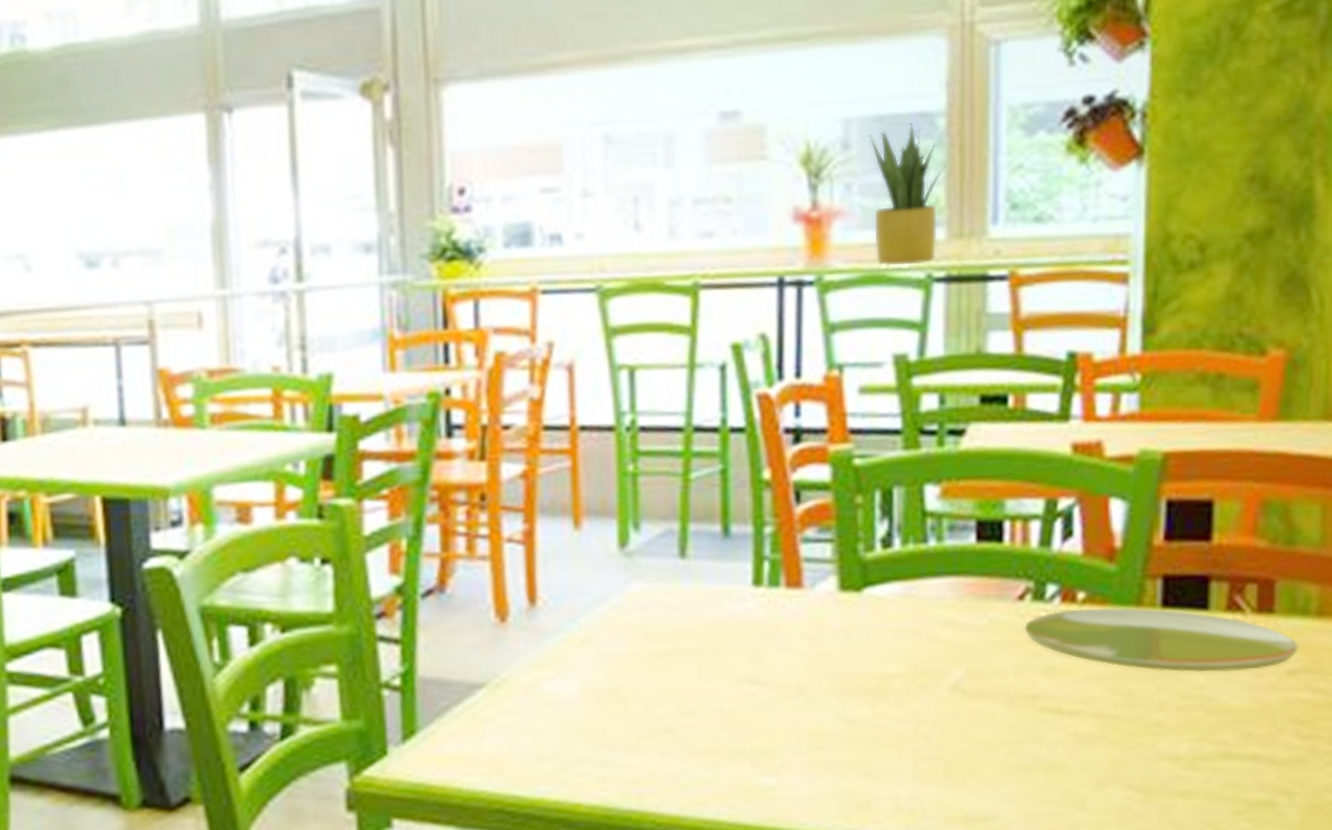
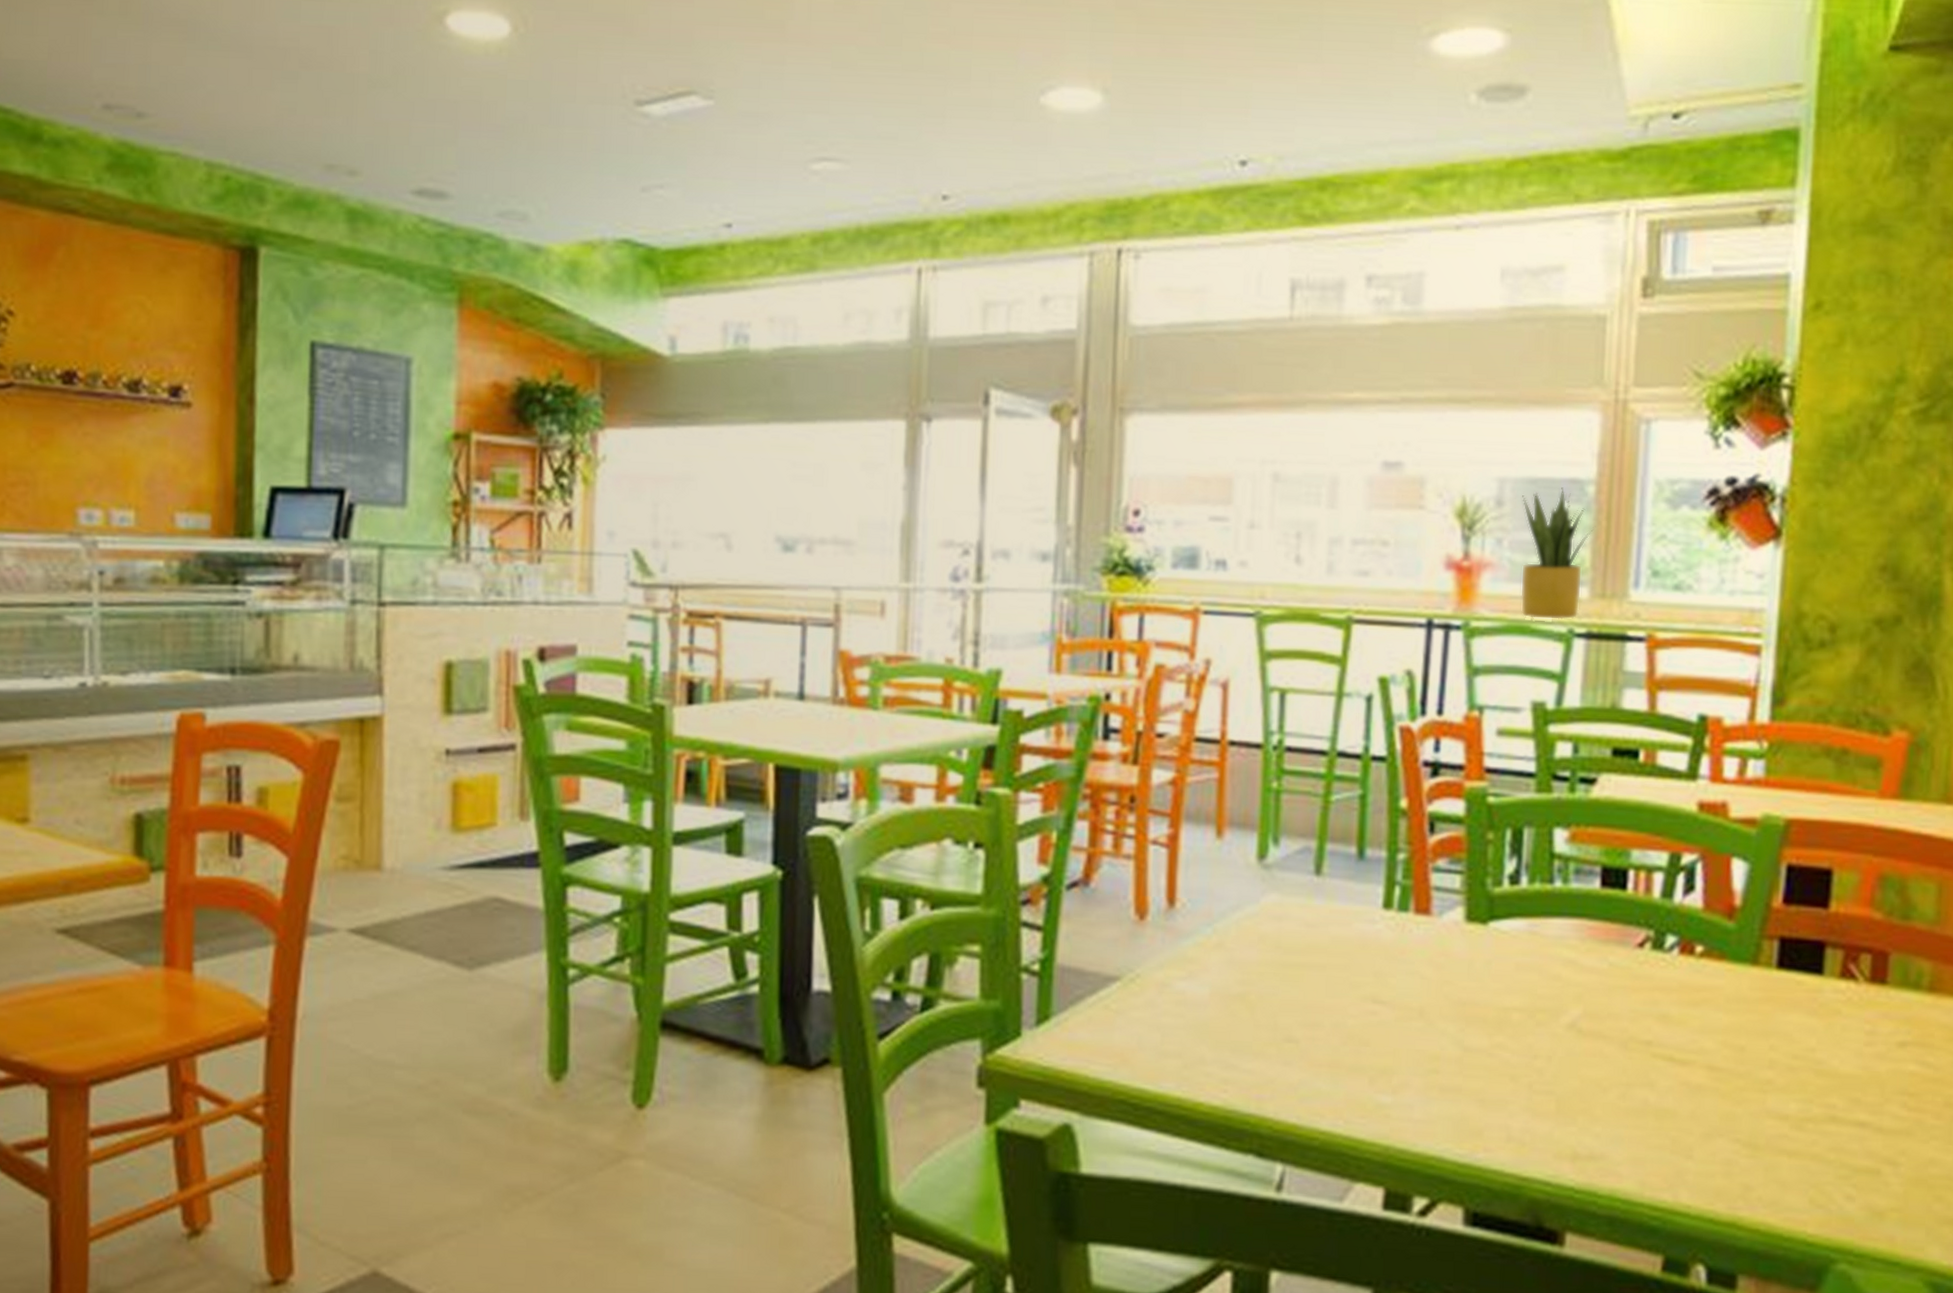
plate: present [1024,607,1299,673] -> none [1642,961,1910,1038]

